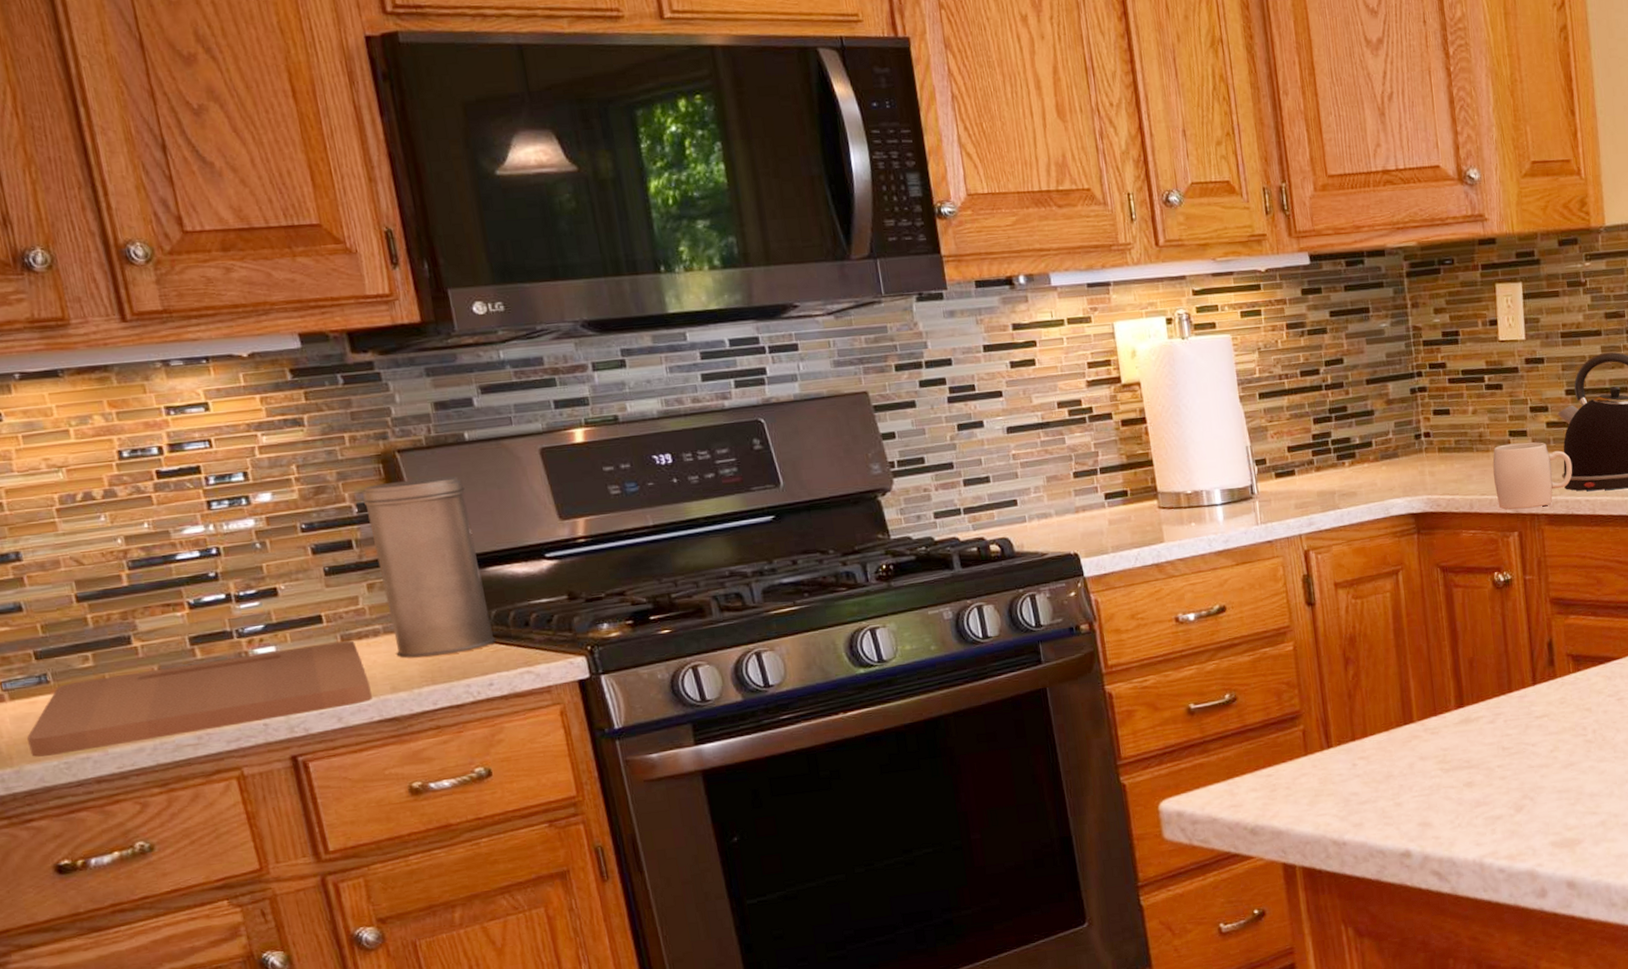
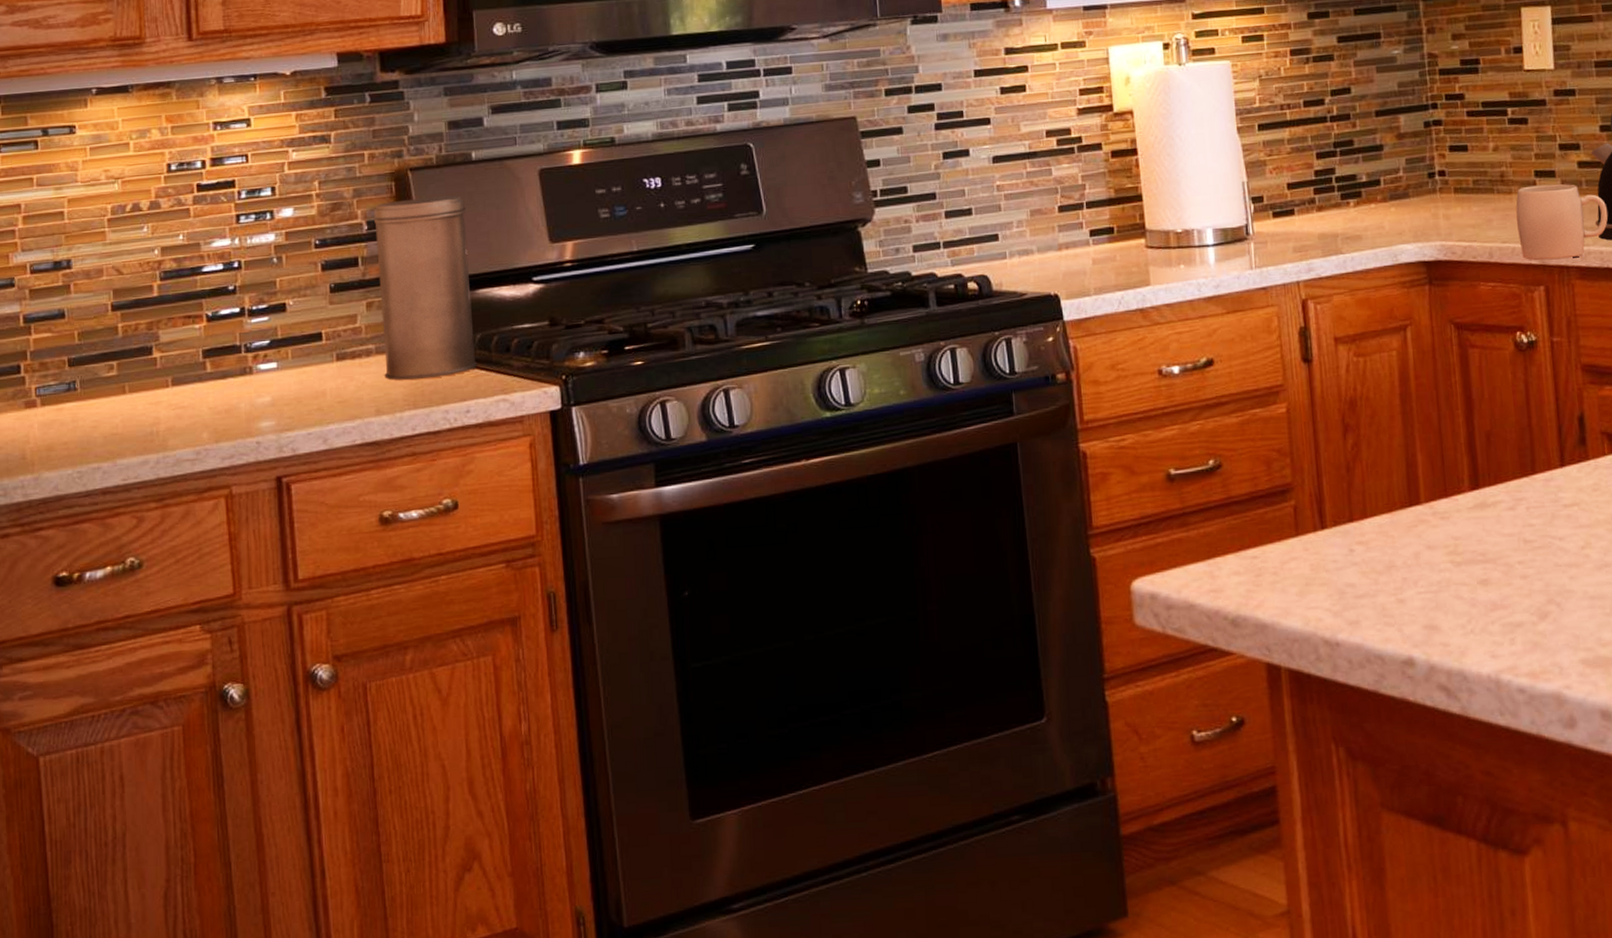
cutting board: present [27,640,372,757] -> none [50,359,357,465]

